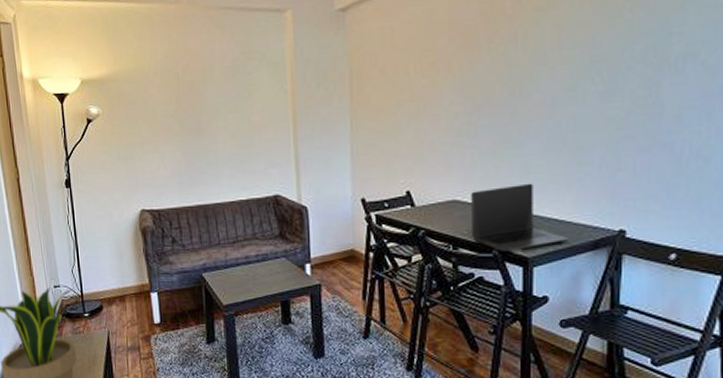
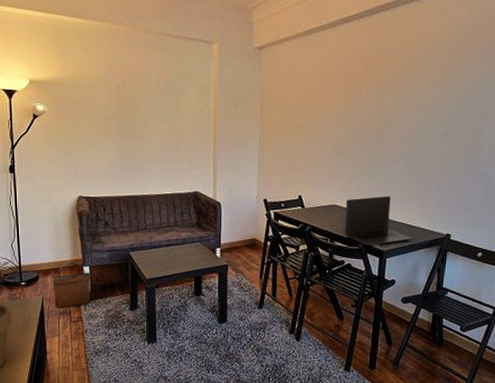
handbag: none [117,288,161,344] -> present [53,262,91,309]

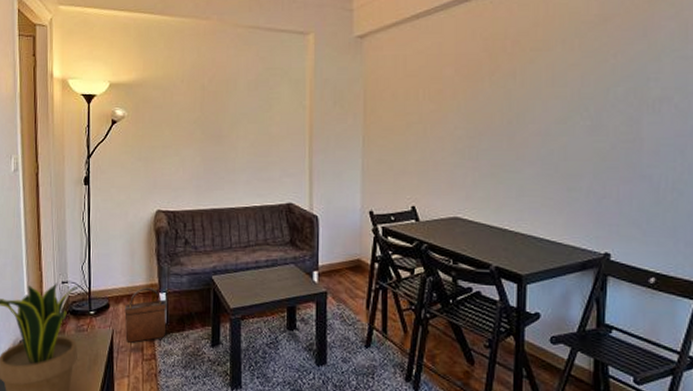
laptop computer: present [345,196,413,247] -> none [471,205,559,269]

